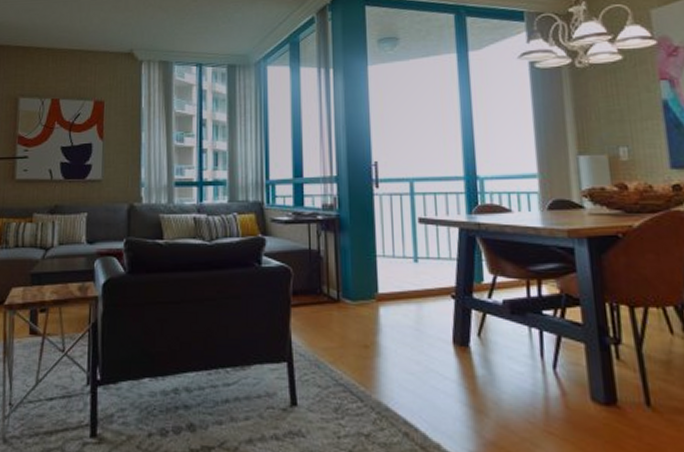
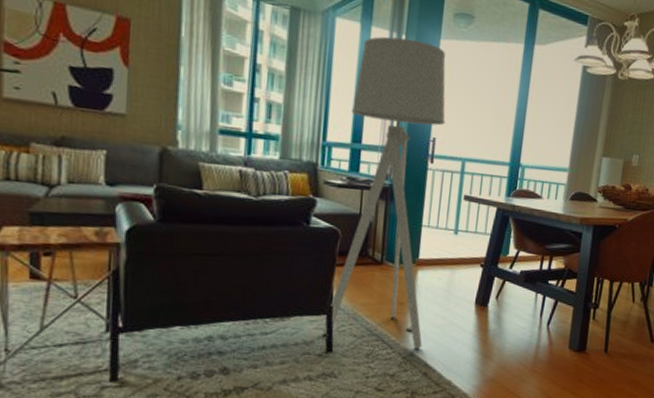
floor lamp: none [284,71,397,402] -> present [322,36,446,349]

